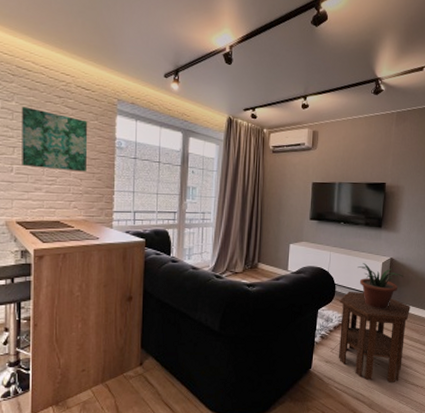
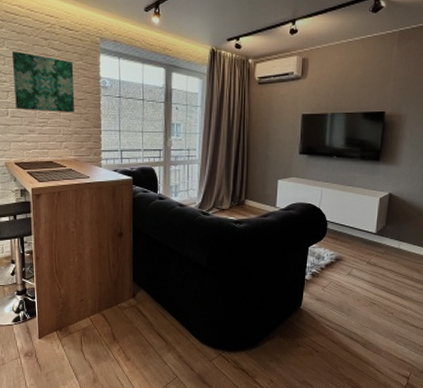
side table: present [338,291,411,383] -> none [330,228,411,323]
potted plant: present [357,263,403,309] -> none [352,199,404,247]

